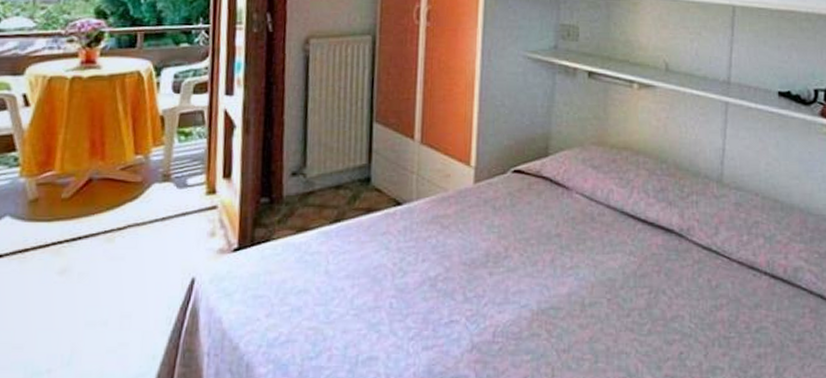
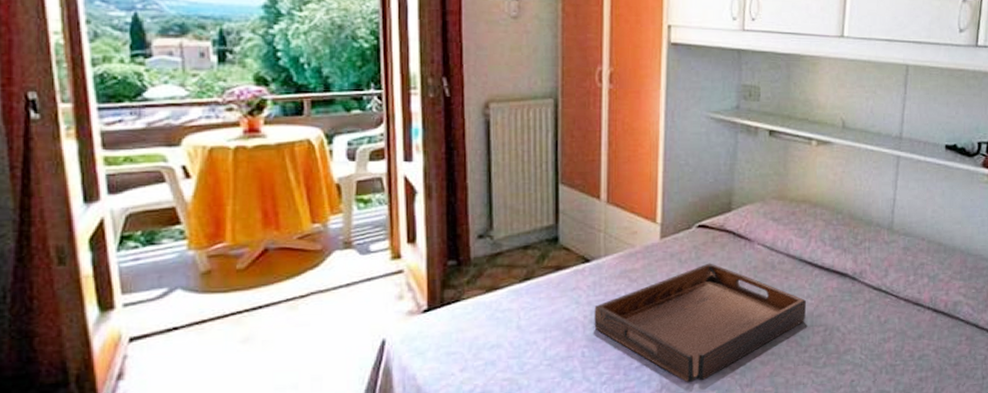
serving tray: none [403,211,629,344] -> present [594,263,807,383]

